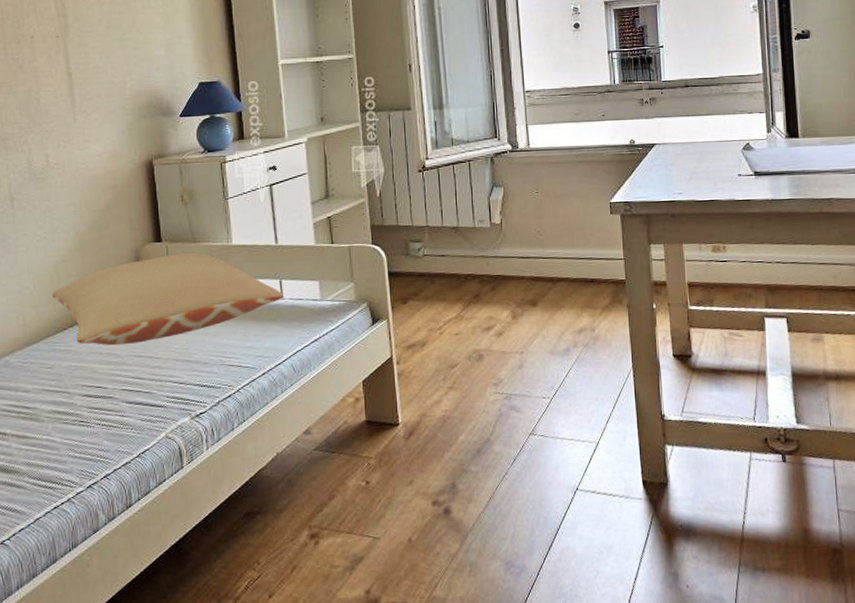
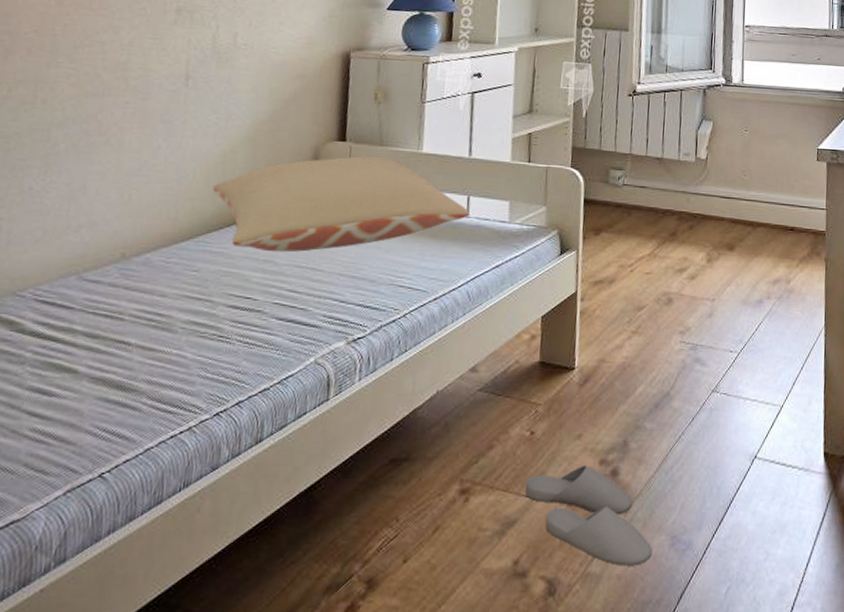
slippers: none [367,506,490,590] -> present [525,464,652,566]

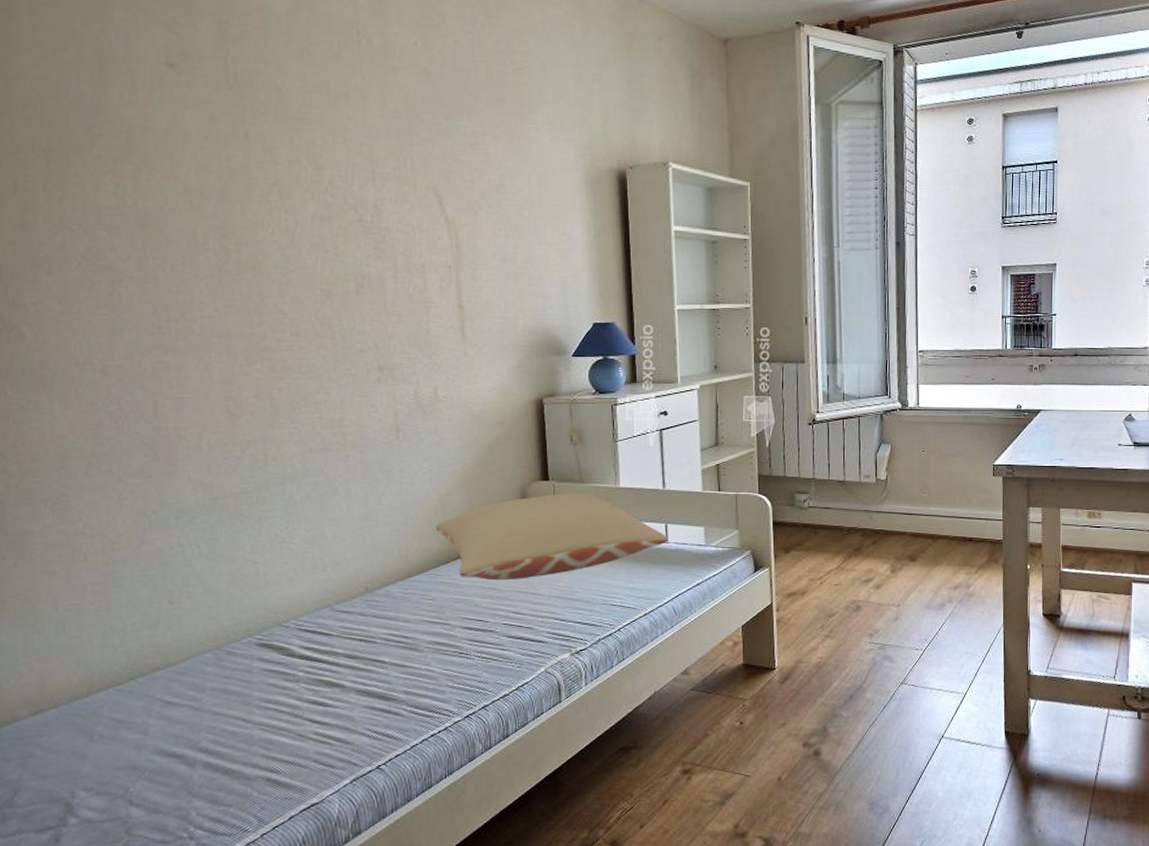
slippers: present [525,464,652,566] -> none [739,747,854,827]

